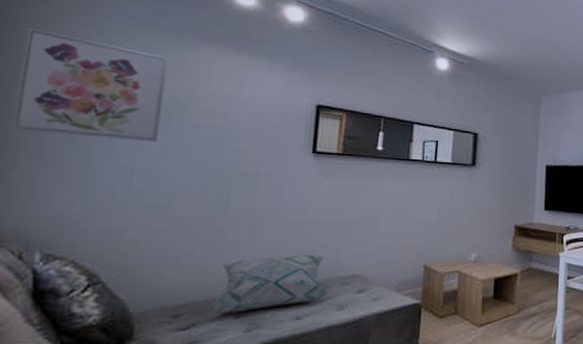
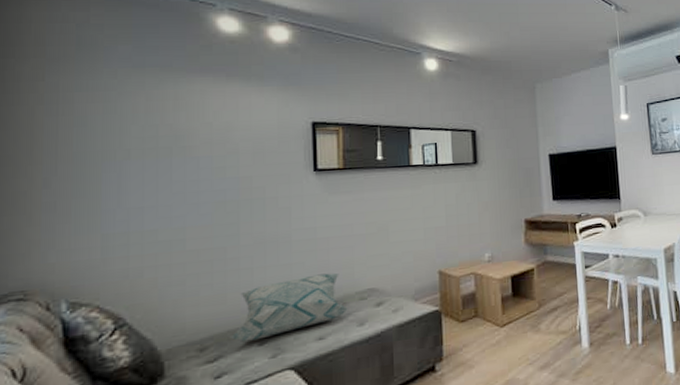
wall art: present [11,27,168,143] -> none [23,82,164,185]

